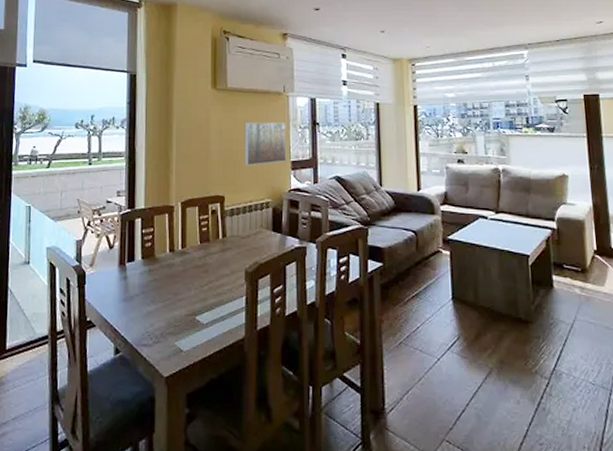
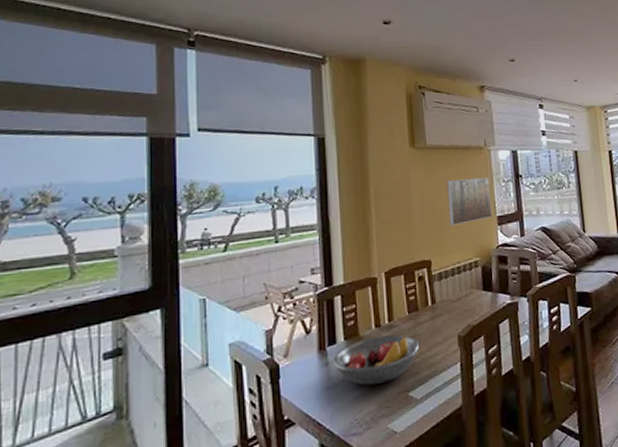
fruit bowl: none [130,260,209,303] -> present [332,334,420,386]

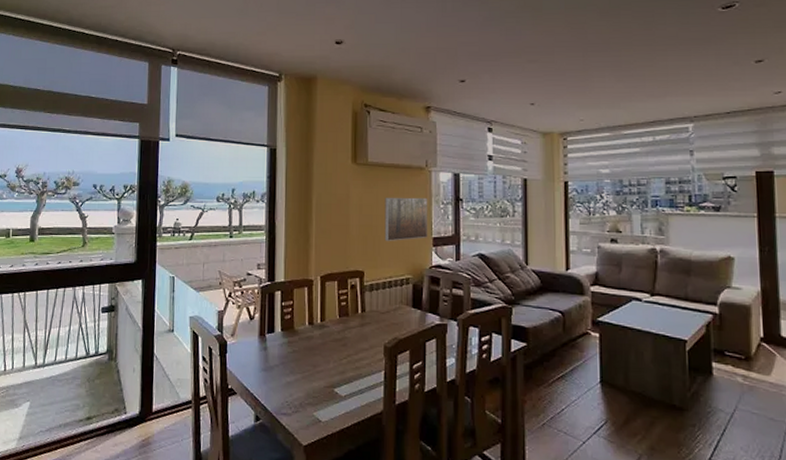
fruit bowl: present [332,334,420,386] -> none [270,333,348,375]

